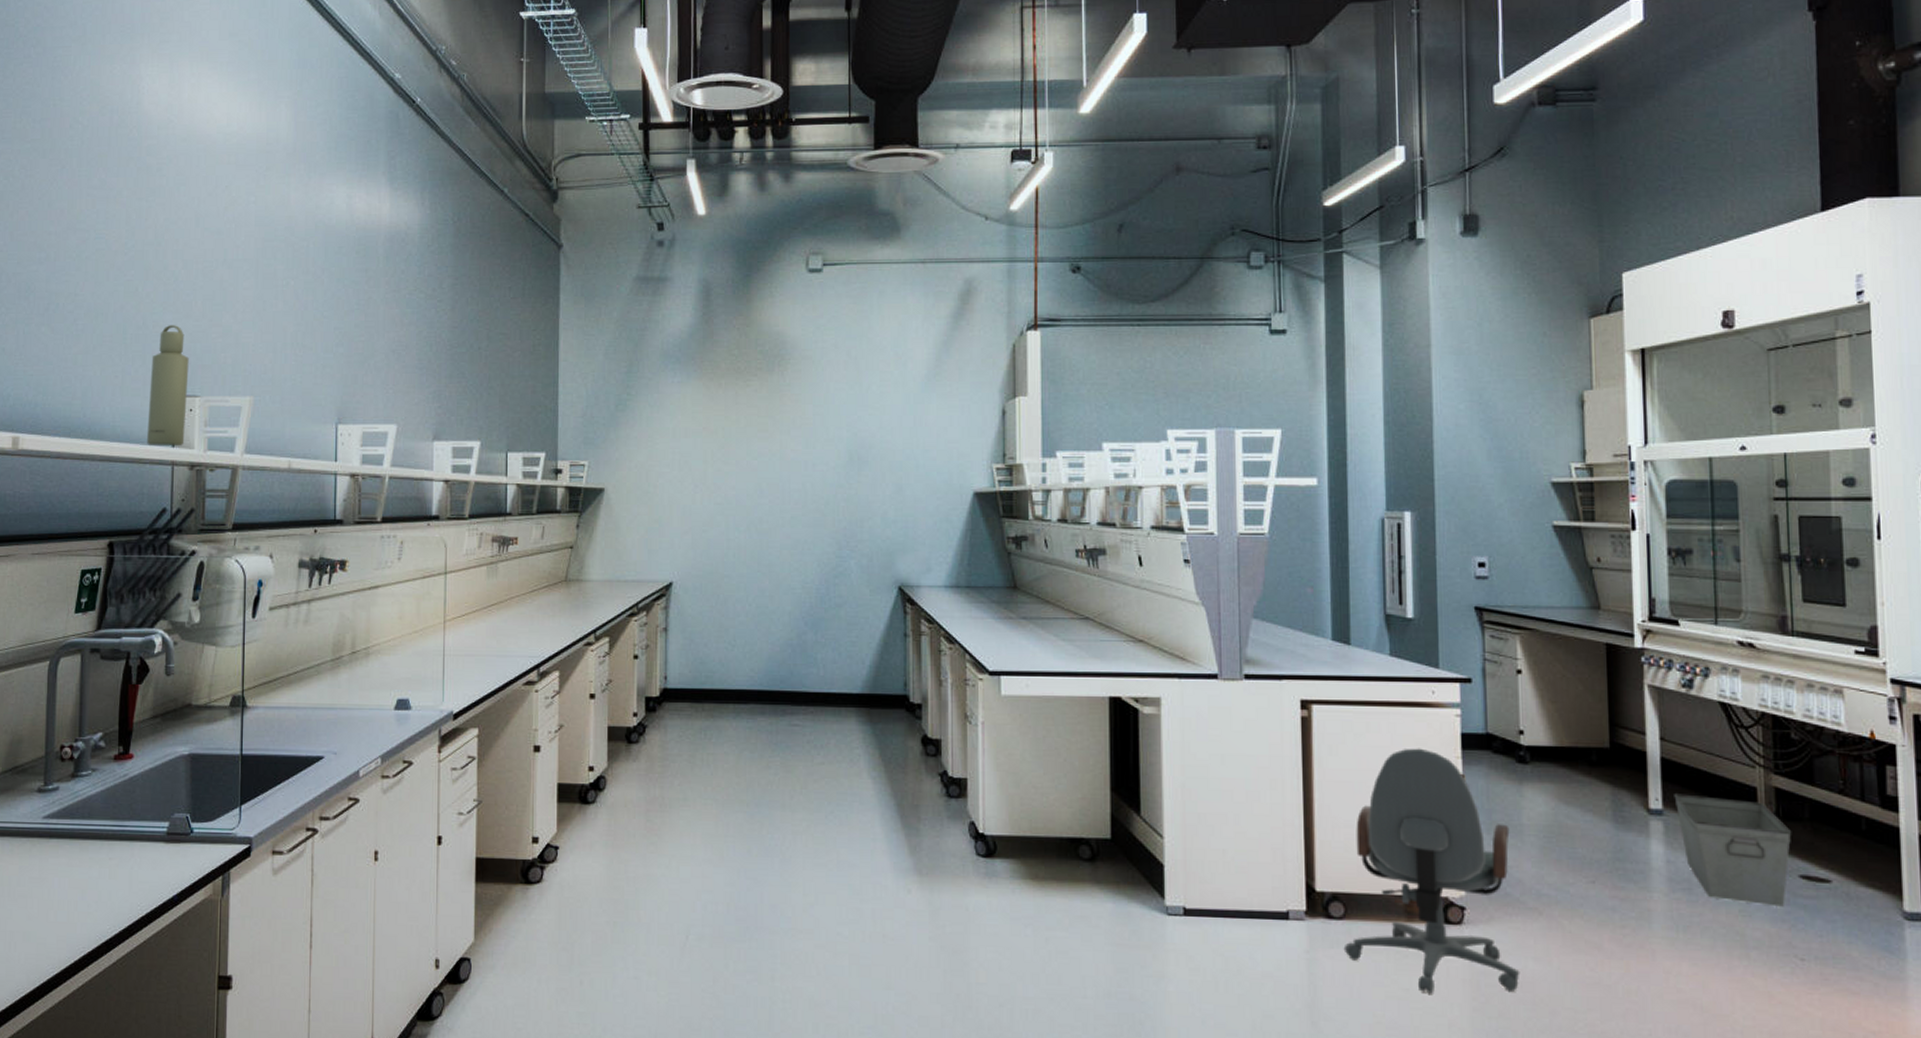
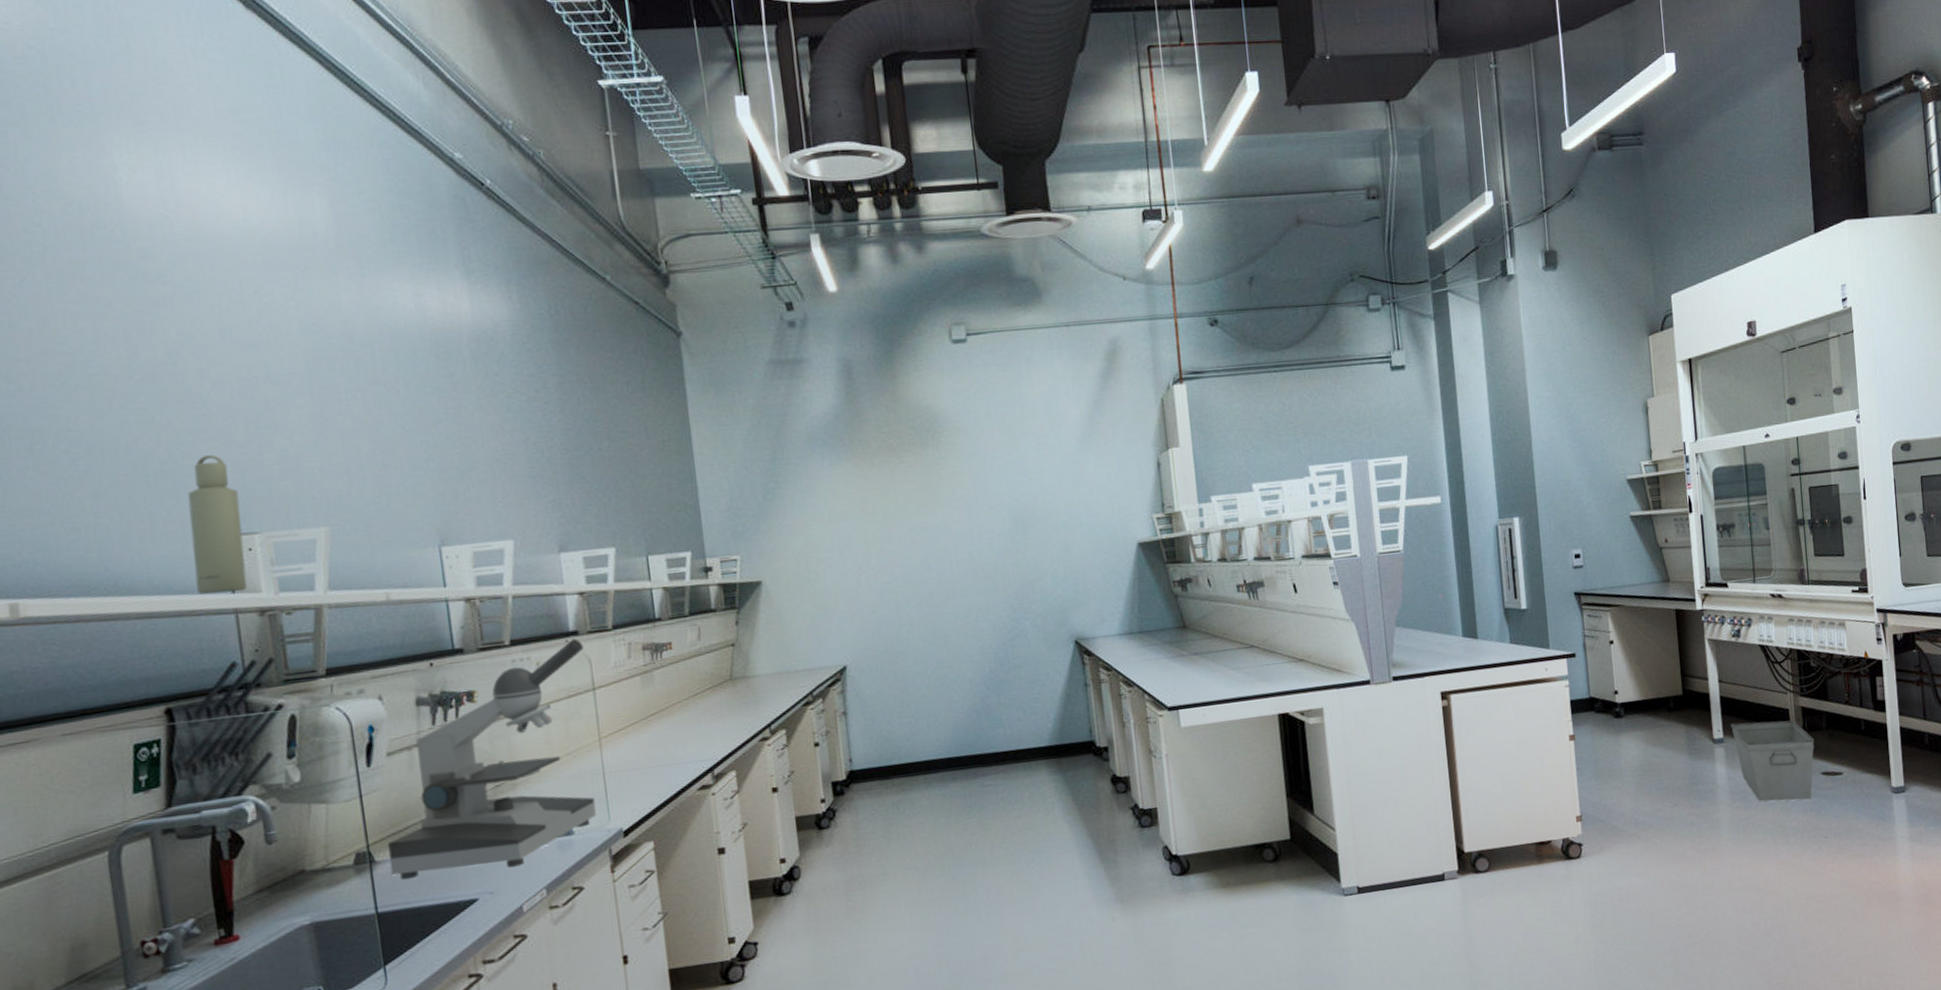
microscope: none [257,523,442,732] -> present [388,638,596,881]
office chair: present [1343,748,1520,994] -> none [1490,718,1627,919]

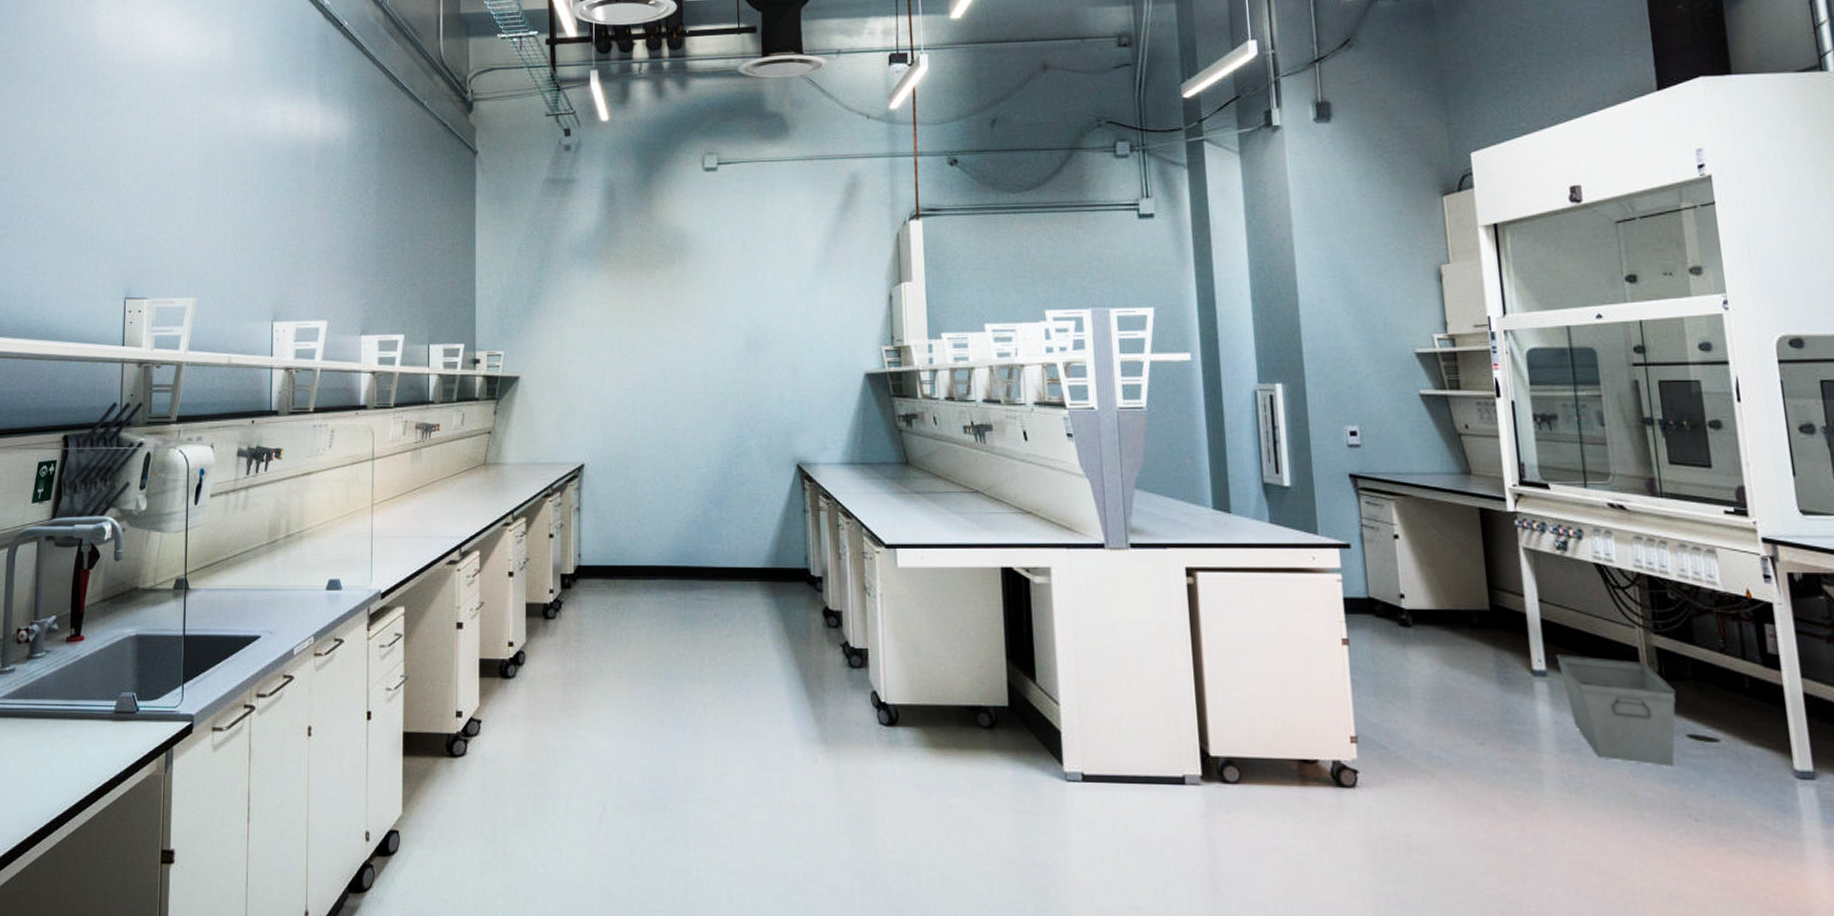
bottle: present [187,455,248,594] -> none [99,233,138,345]
microscope: present [388,638,596,881] -> none [199,412,370,612]

